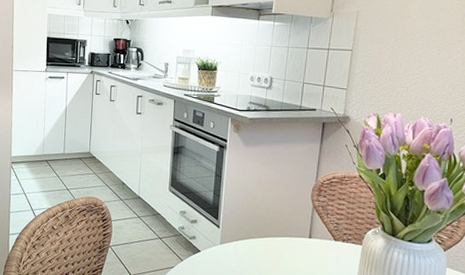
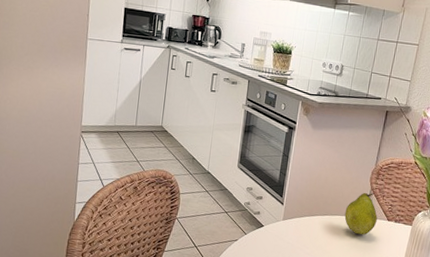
fruit: none [286,210,323,257] -> present [344,192,378,235]

